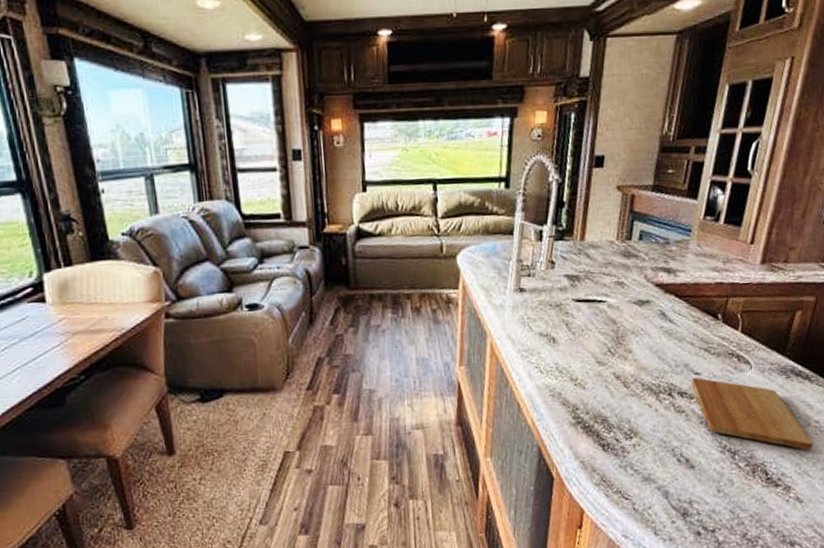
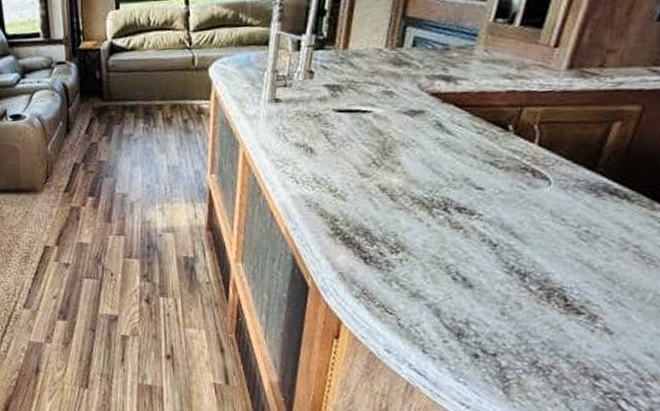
cutting board: present [691,377,813,451] -> none [471,192,631,278]

